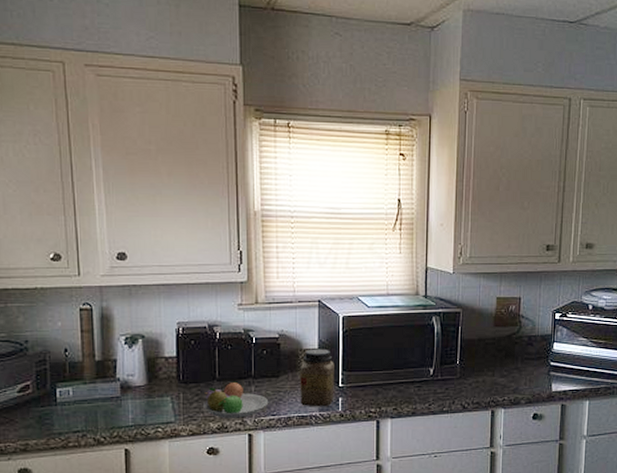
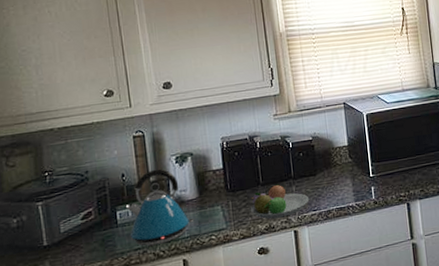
kettle: none [66,348,141,430] -> present [125,169,194,246]
jar: present [300,349,334,407] -> none [334,144,367,199]

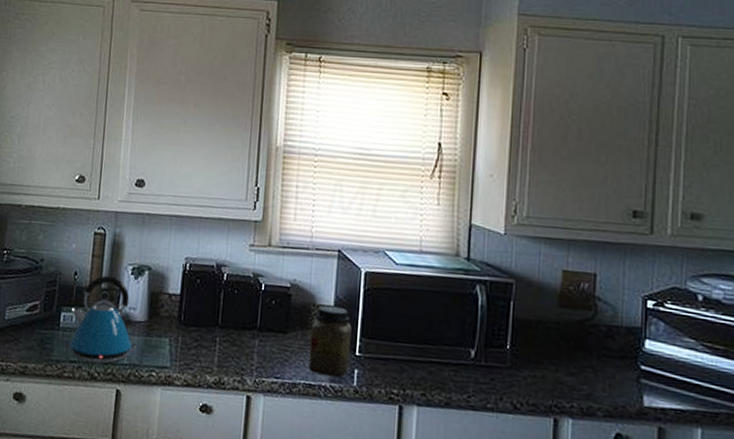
fruit bowl: present [251,184,310,219] -> none [202,331,273,375]
jar: none [334,144,367,199] -> present [308,305,352,378]

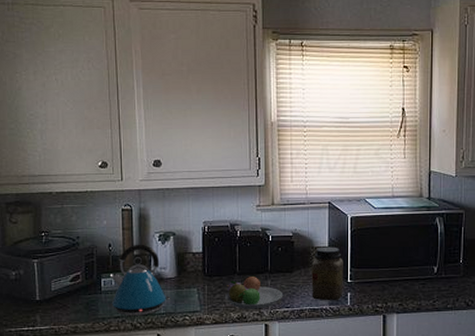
fruit bowl: none [202,331,273,375] -> present [225,275,284,309]

